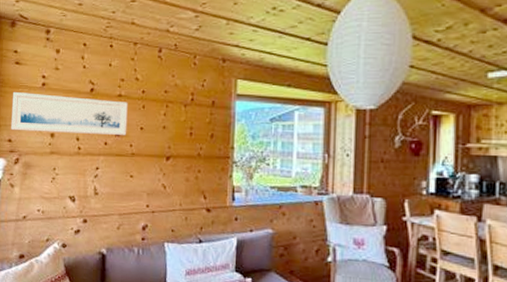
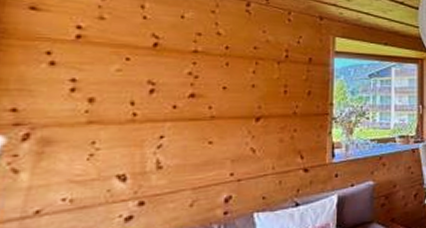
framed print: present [11,92,128,135] -> none [17,46,207,97]

